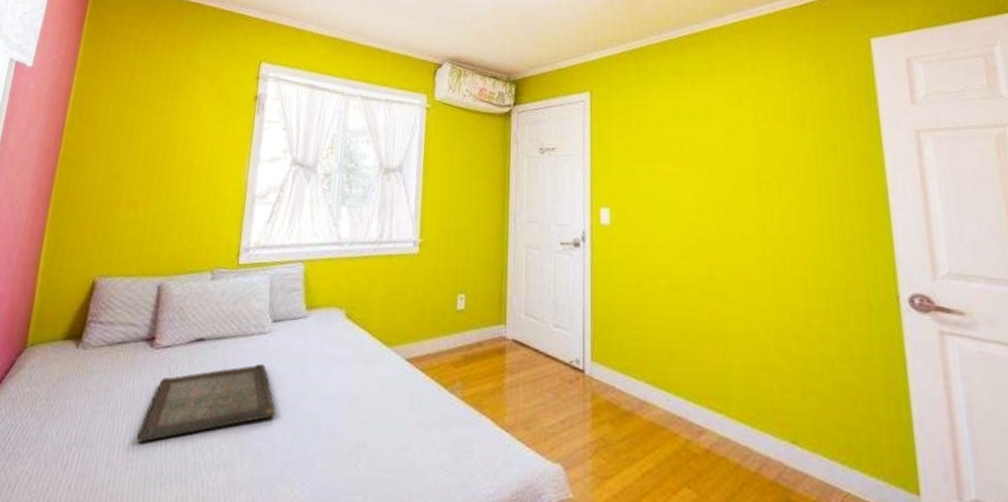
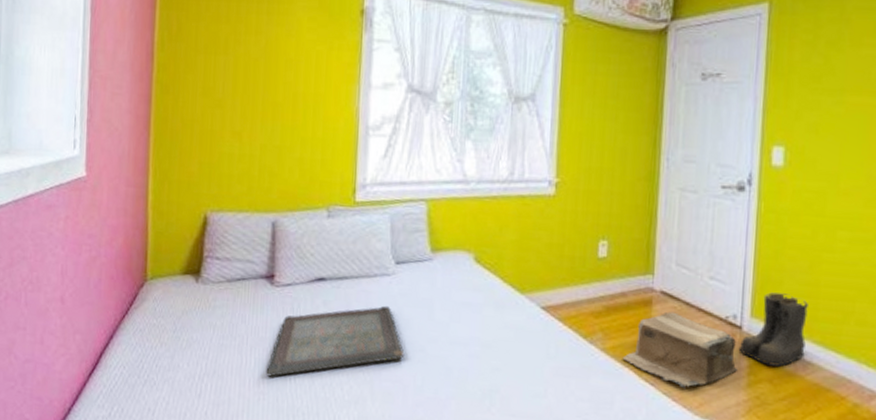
cardboard box: none [480,359,582,433] -> present [622,311,737,388]
boots: none [582,337,640,407] -> present [738,292,808,367]

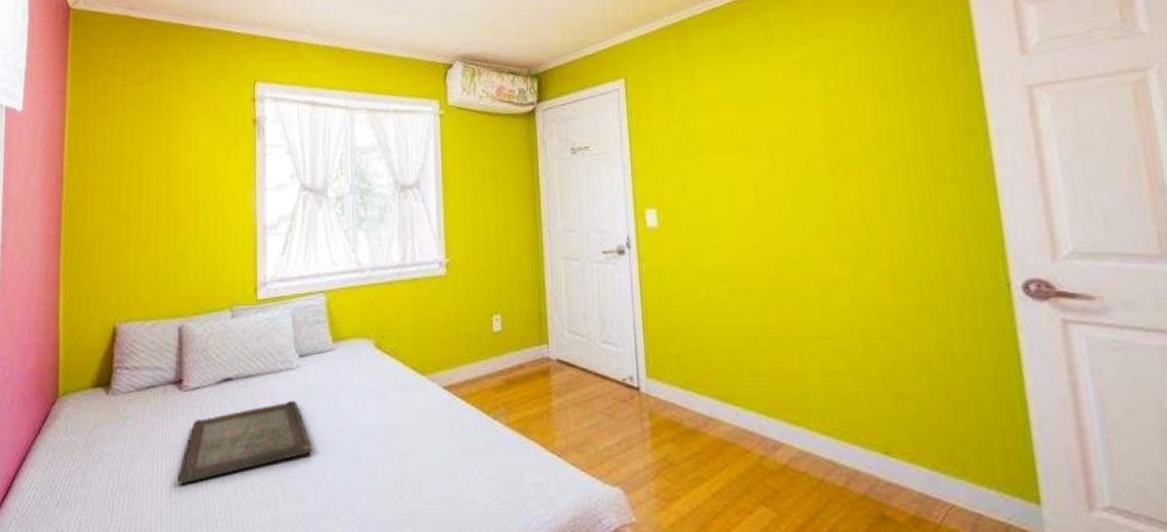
cardboard box: present [622,311,737,388] -> none [527,379,640,456]
boots: present [738,292,808,367] -> none [639,350,704,425]

